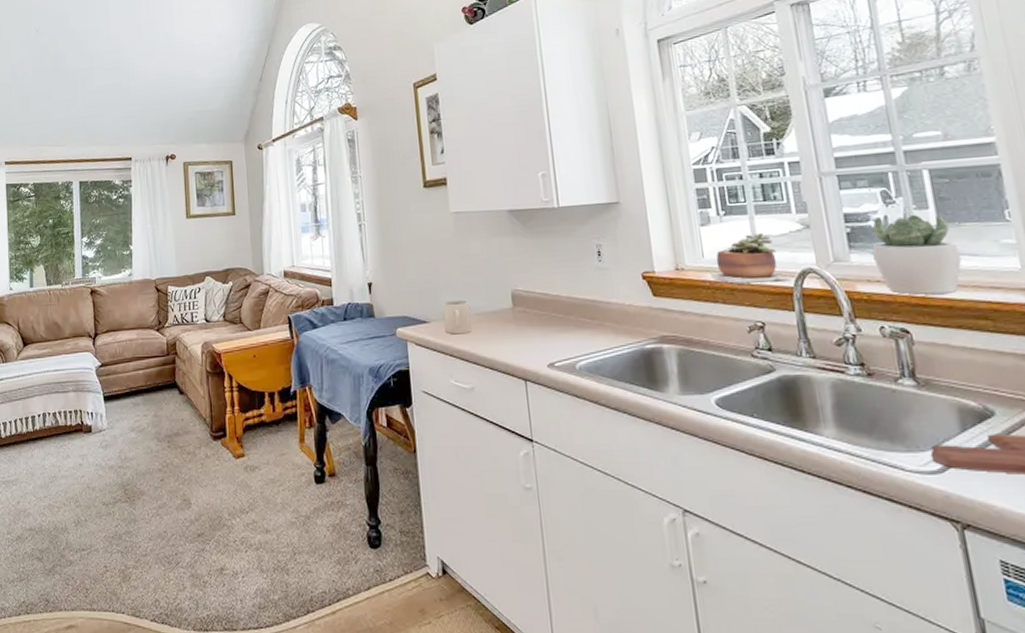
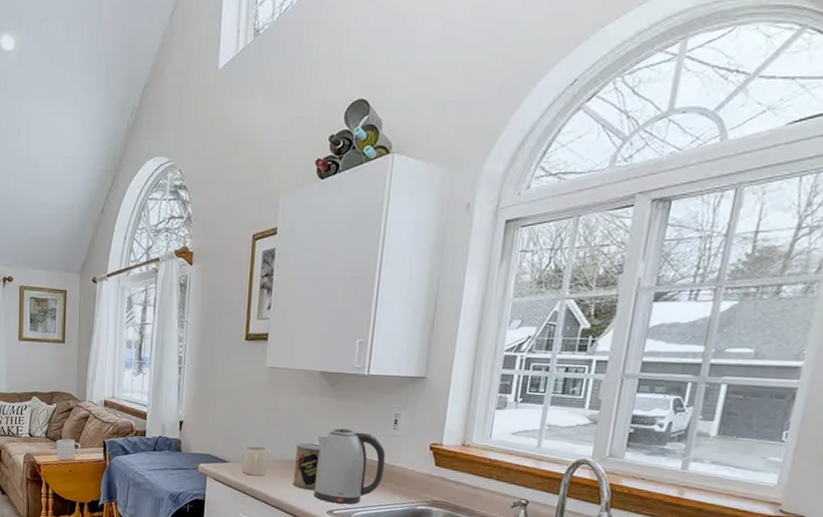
mug: none [236,319,265,346] -> present [56,438,81,461]
tin can: none [499,289,529,342] -> present [293,443,321,490]
kettle: none [520,267,600,354] -> present [313,428,386,505]
succulent plant: present [710,233,792,284] -> none [492,422,565,468]
succulent plant: present [872,214,962,295] -> none [645,422,727,498]

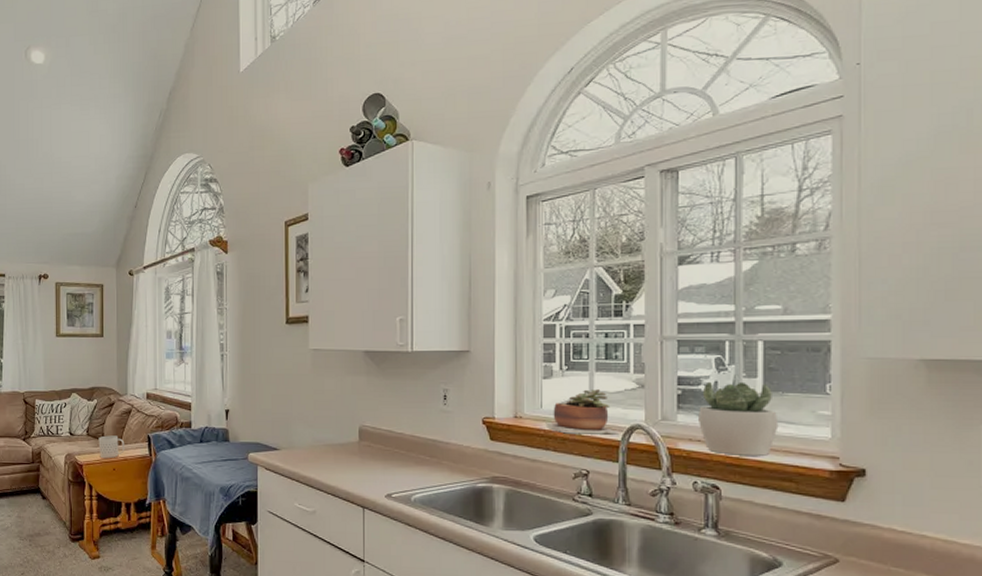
mug: present [241,445,269,477] -> none [293,431,319,463]
tin can: present [293,443,321,490] -> none [347,425,372,473]
kettle: present [313,428,386,505] -> none [368,407,439,486]
succulent plant: none [492,422,565,468] -> present [545,389,620,435]
succulent plant: none [645,422,727,498] -> present [699,381,779,457]

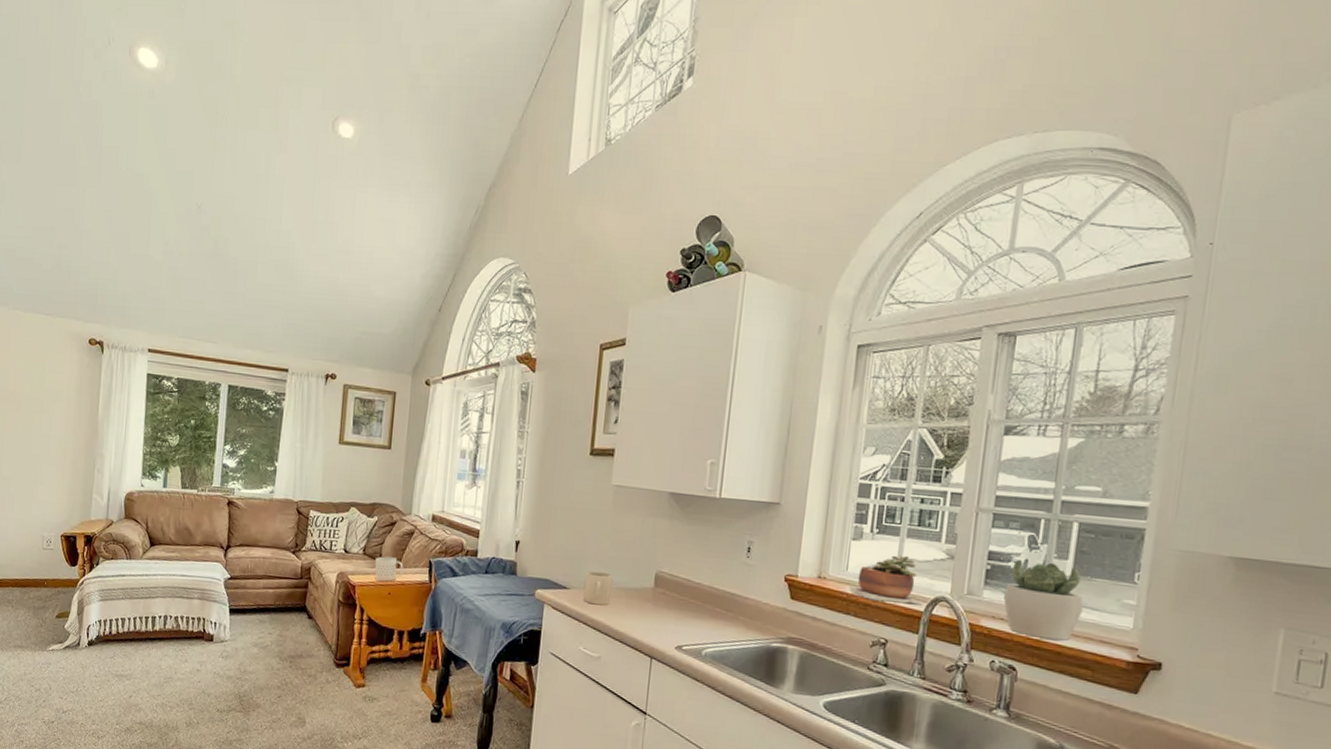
mug: none [293,431,319,463] -> present [583,571,613,606]

